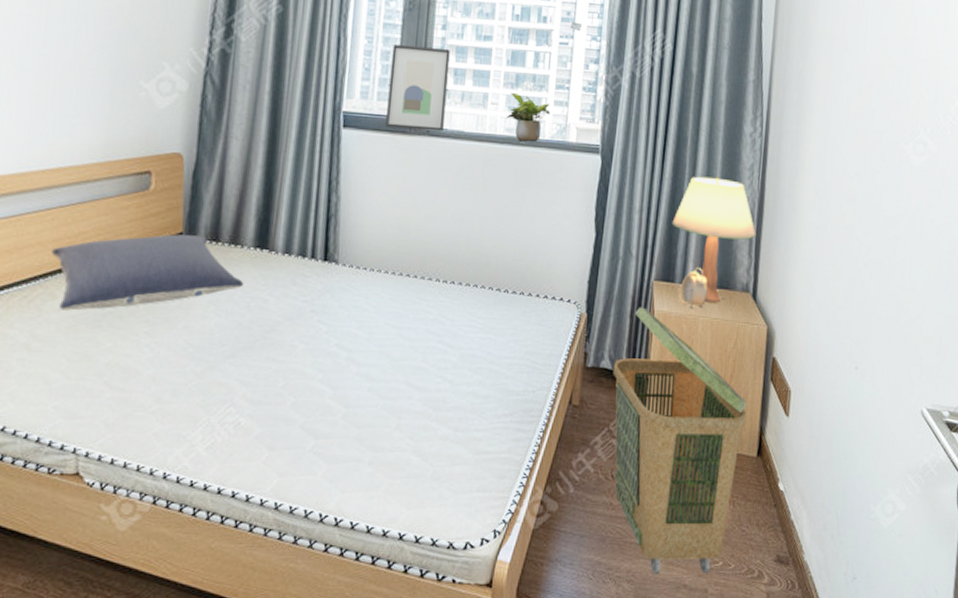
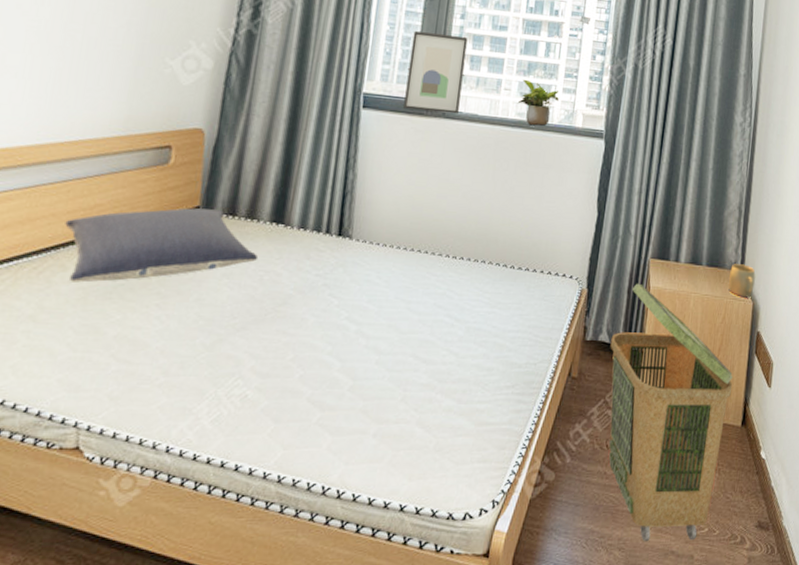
table lamp: present [672,175,756,303] -> none [668,160,744,280]
alarm clock: present [680,268,708,309] -> none [674,247,700,286]
mug: none [740,285,770,320] -> present [728,264,756,297]

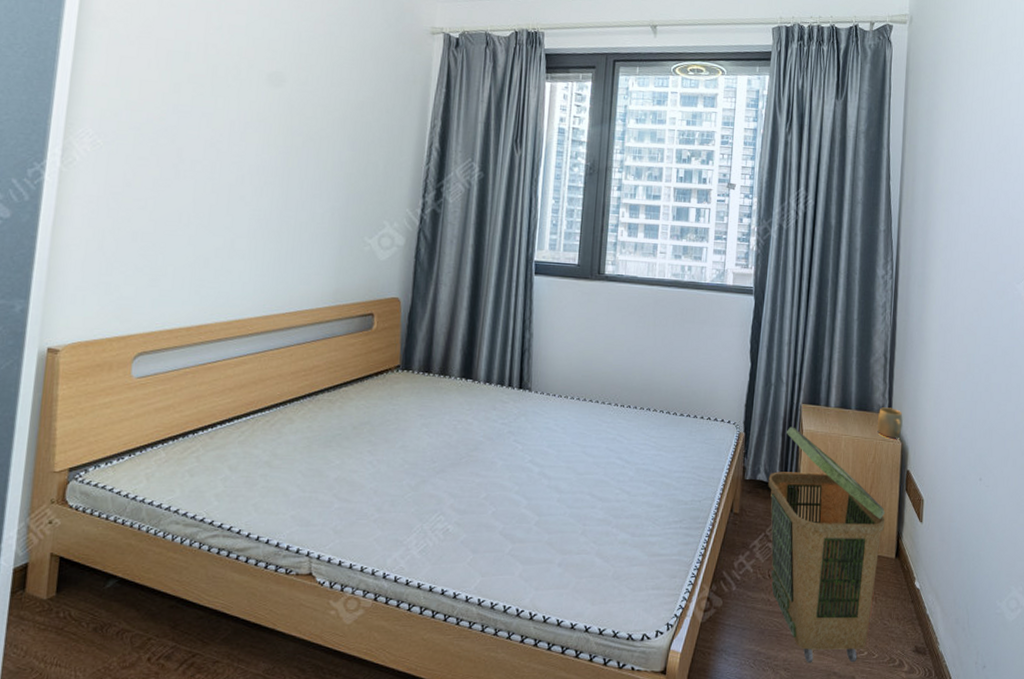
pillow: present [65,208,259,283] -> none [290,367,452,433]
picture frame: present [403,31,469,114] -> none [571,204,626,277]
potted plant: present [517,79,559,127] -> none [672,243,710,286]

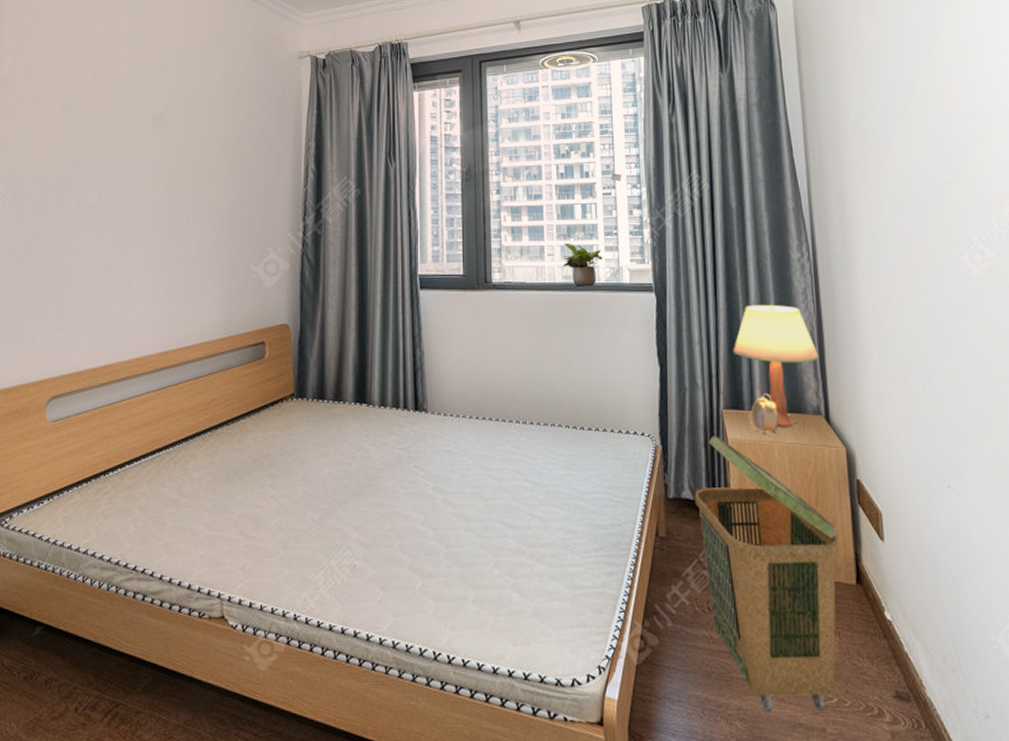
potted plant: none [672,243,710,286] -> present [562,242,602,287]
table lamp: none [816,312,890,423] -> present [733,301,819,428]
alarm clock: none [825,392,849,428] -> present [751,393,779,435]
mug: present [877,407,903,438] -> none [813,408,845,442]

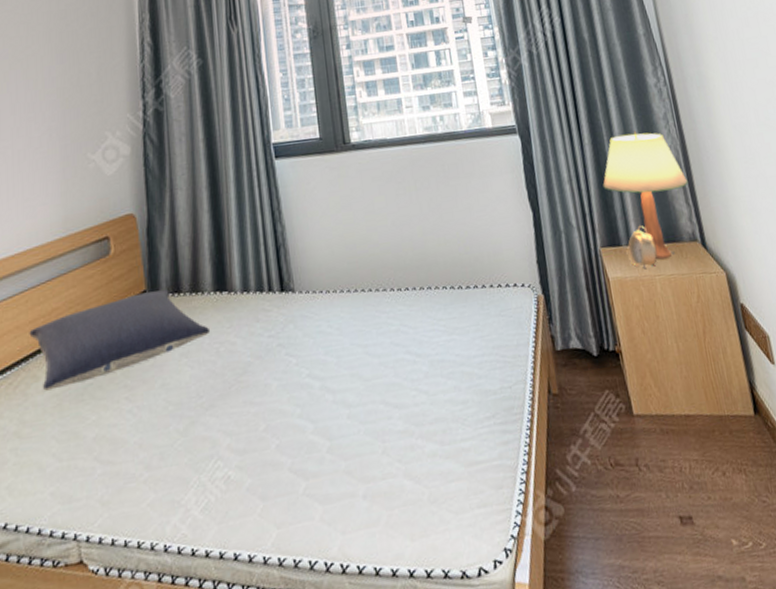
pillow: none [190,395,349,469] -> present [29,289,211,391]
potted plant: present [562,242,602,287] -> none [421,92,462,138]
laundry basket: present [694,436,839,713] -> none [582,277,749,570]

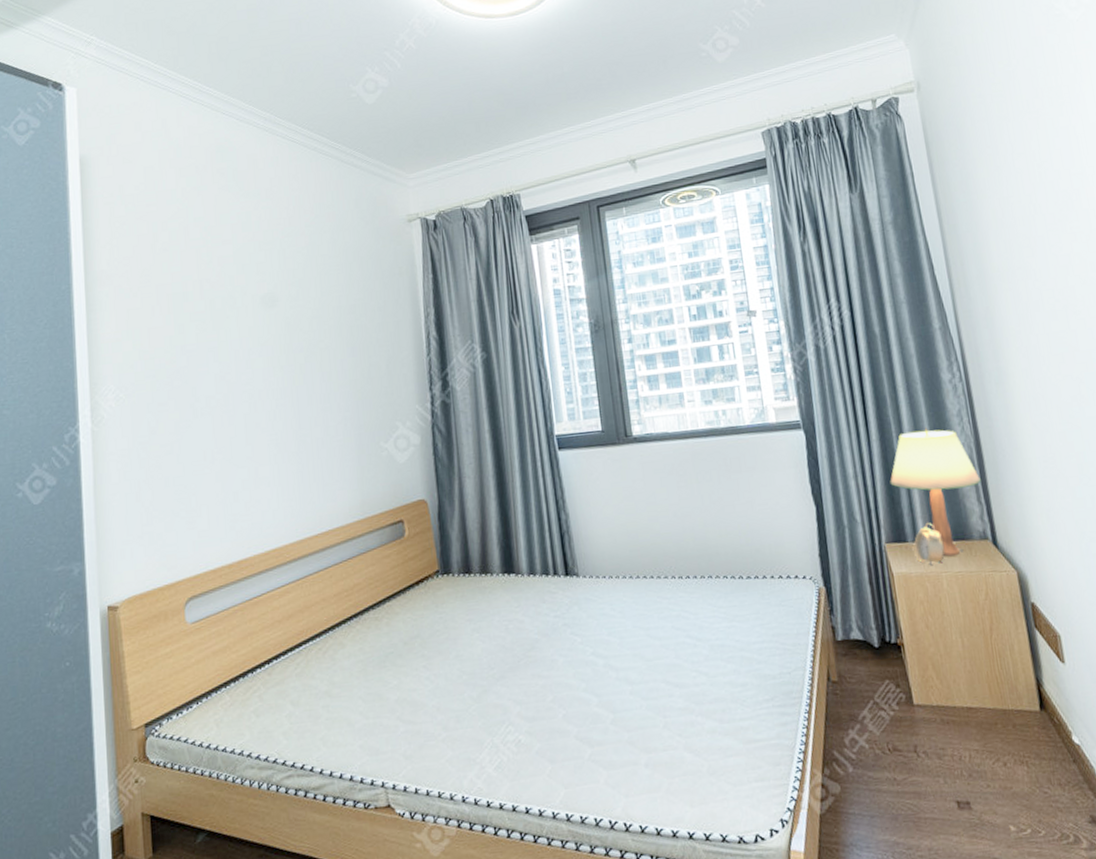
pillow: present [29,289,211,391] -> none [334,570,500,657]

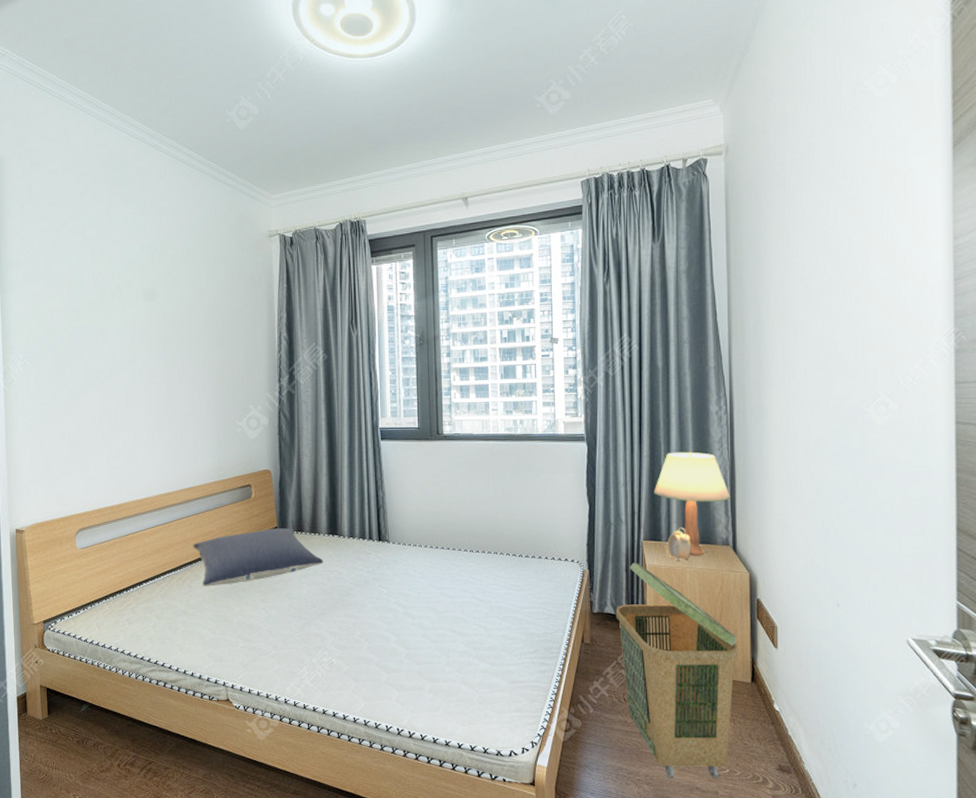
pillow: none [334,570,500,657] -> present [193,528,324,587]
laundry basket: none [864,571,1028,850] -> present [616,562,738,779]

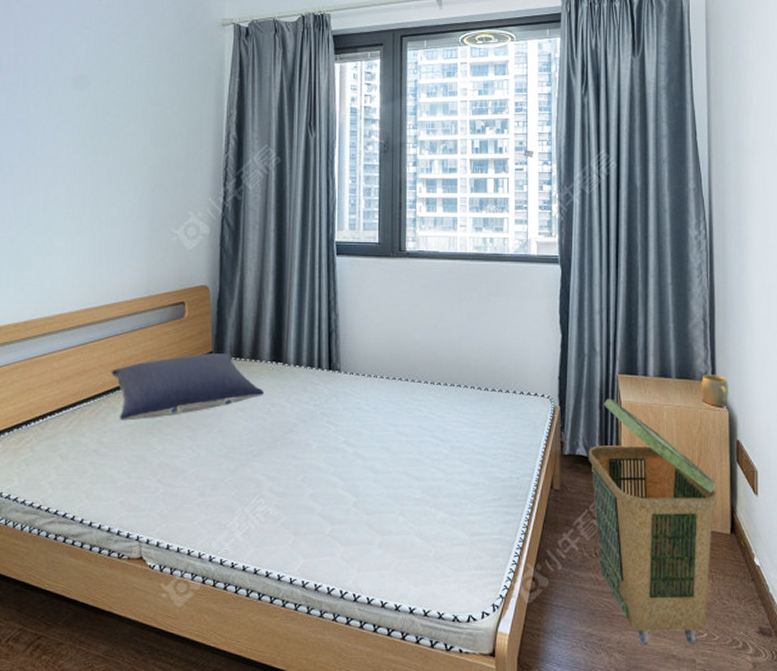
table lamp: present [654,449,731,556] -> none [630,275,710,392]
alarm clock: present [667,527,692,562] -> none [644,360,670,398]
mug: none [722,539,749,568] -> present [700,375,728,406]

